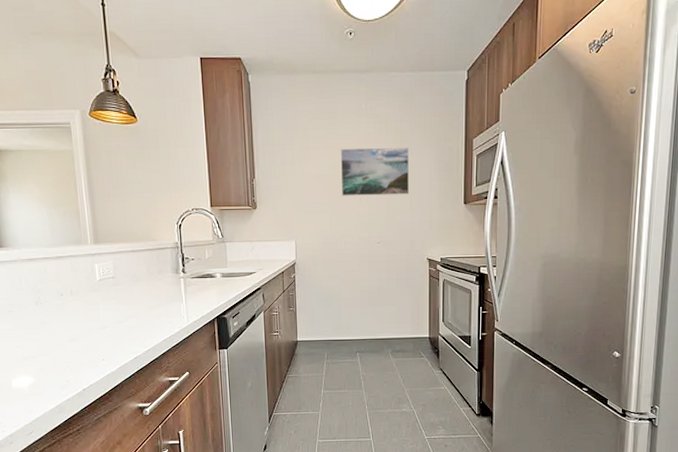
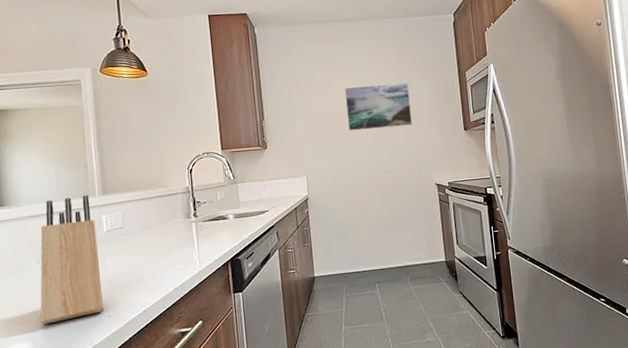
knife block: none [37,242,98,362] -> present [40,194,104,325]

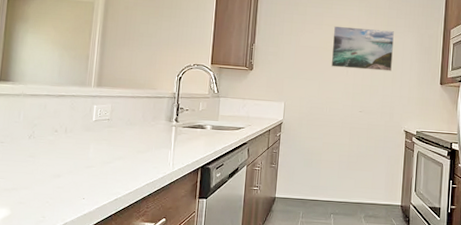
knife block: present [40,194,104,325] -> none [22,83,87,196]

